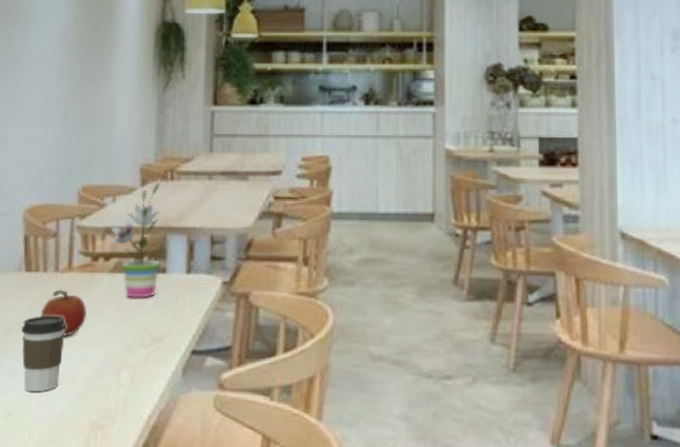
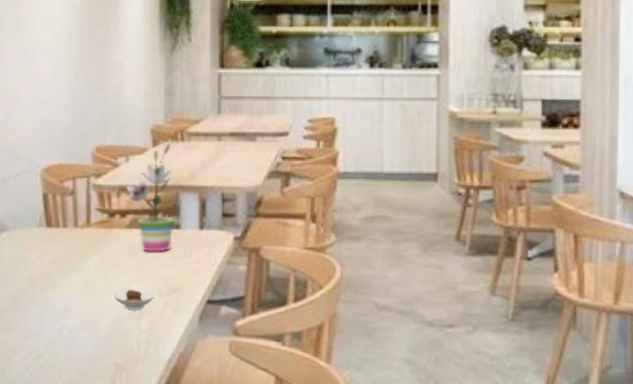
coffee cup: present [22,315,66,392] -> none [46,267,87,337]
fruit: present [40,289,87,336] -> none [63,243,107,287]
saucer: none [91,334,138,362] -> present [112,285,156,310]

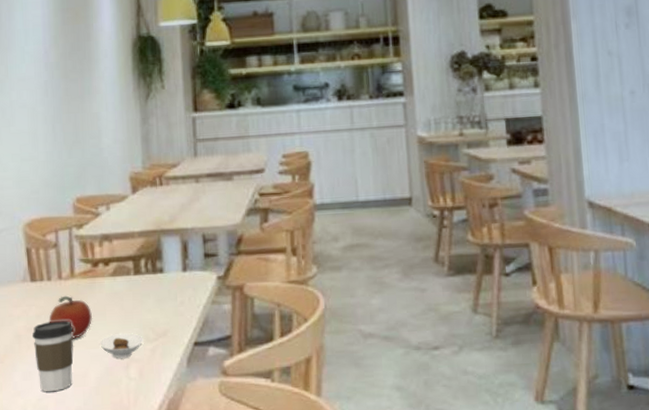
coffee cup: none [46,267,87,337] -> present [32,320,74,392]
fruit: none [63,243,107,287] -> present [49,295,93,339]
potted plant: present [122,143,176,252] -> none [104,189,159,299]

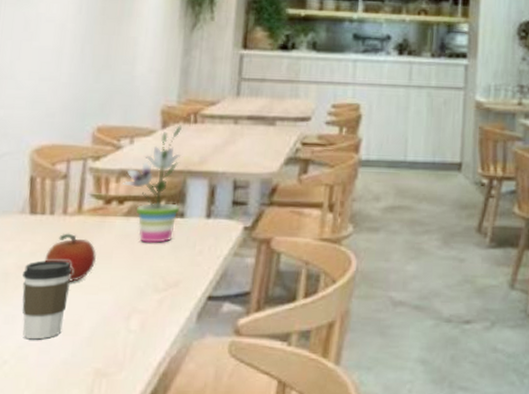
saucer: present [99,332,144,358] -> none [99,279,151,308]
potted plant: none [104,189,159,299] -> present [121,125,182,243]

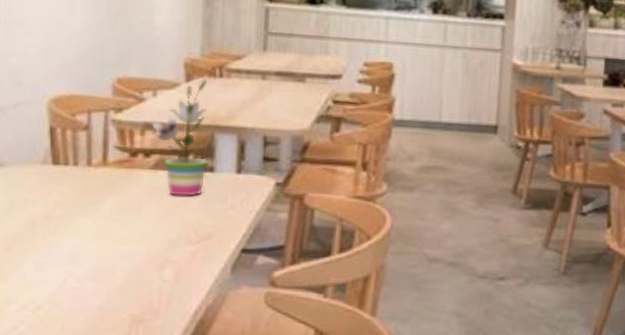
coffee cup: present [22,259,72,340] -> none [50,210,101,287]
fruit: present [44,233,97,282] -> none [71,184,126,232]

